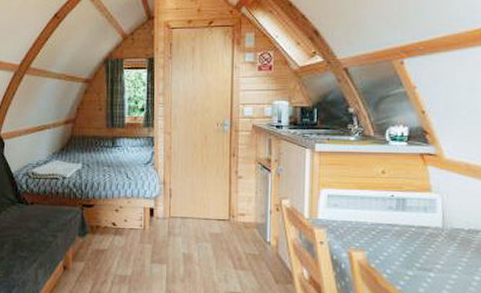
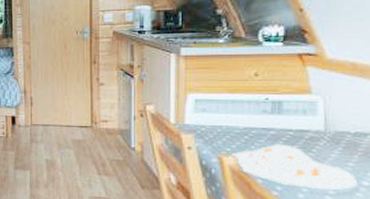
plate: none [358,239,471,284] -> present [230,144,358,190]

